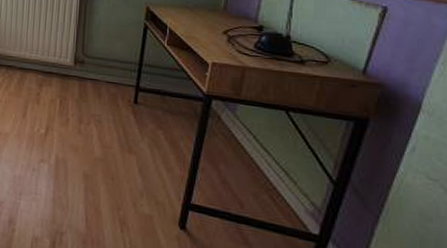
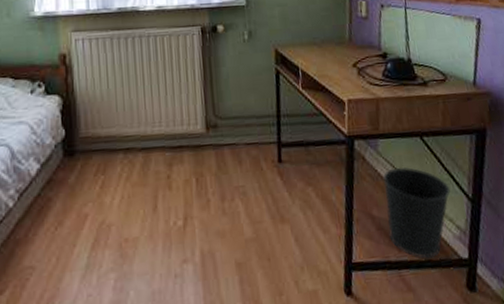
wastebasket: none [233,133,312,223] -> present [383,167,452,259]

